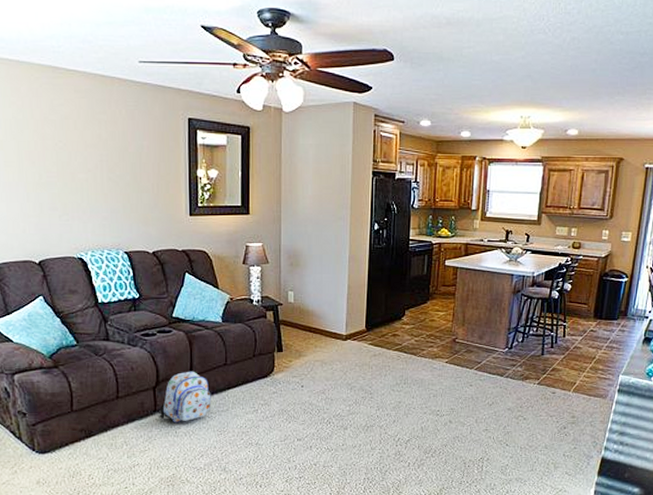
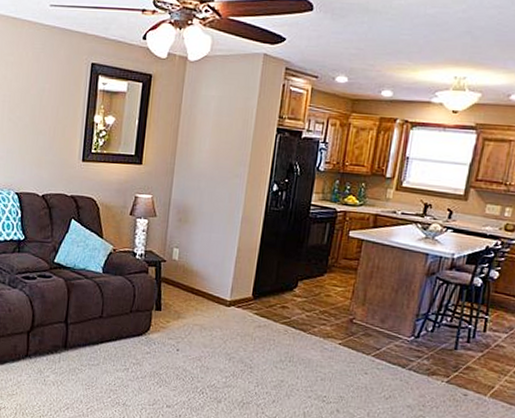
backpack: present [159,371,211,423] -> none [30,319,84,371]

